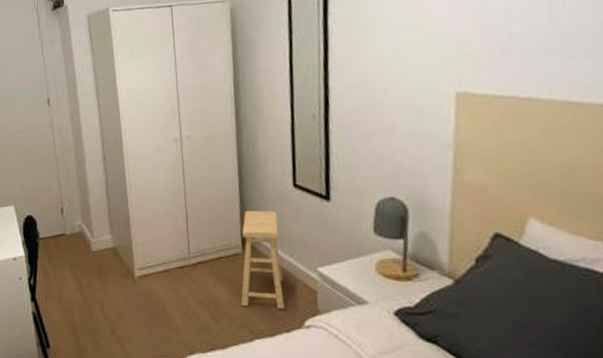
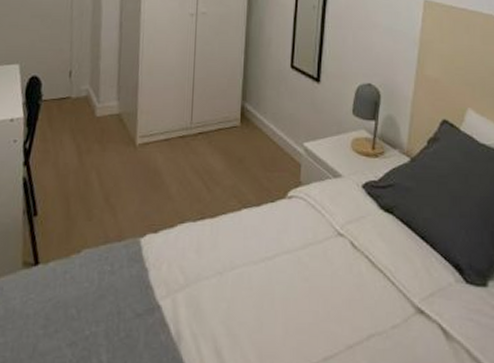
footstool: present [240,210,285,310] -> none [233,86,274,181]

